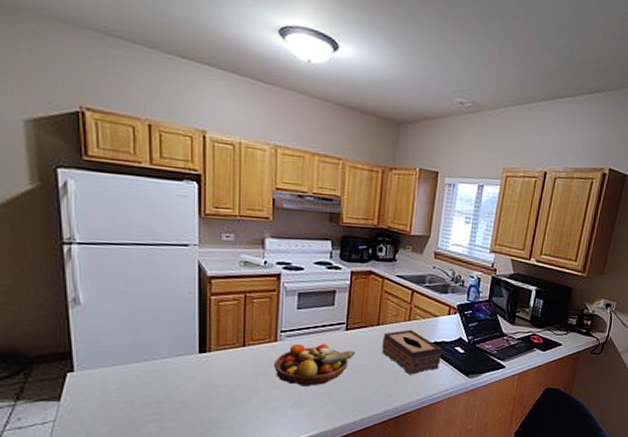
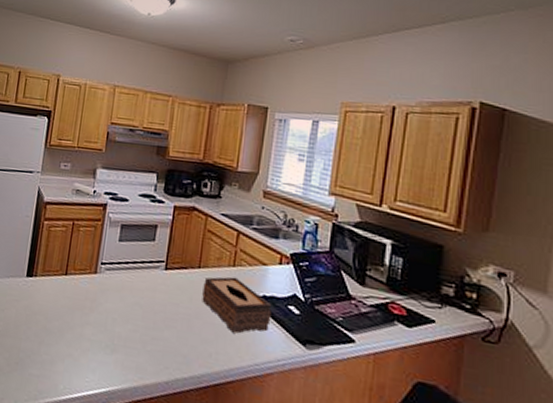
fruit bowl: present [273,343,355,386] -> none [90,278,173,330]

